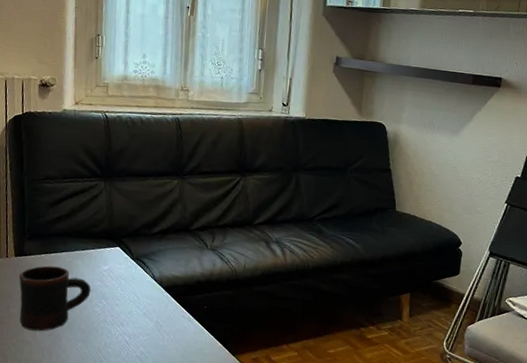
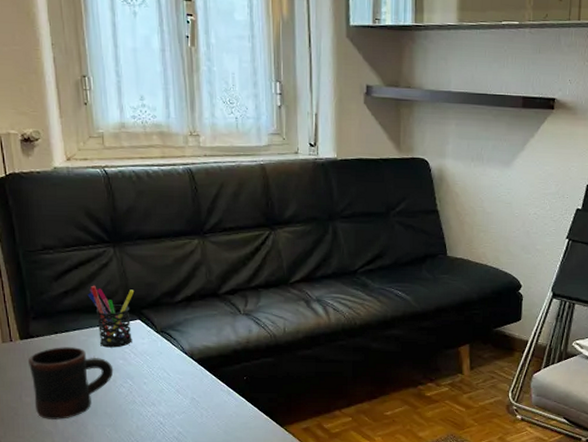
pen holder: none [77,213,118,271] -> present [87,285,135,348]

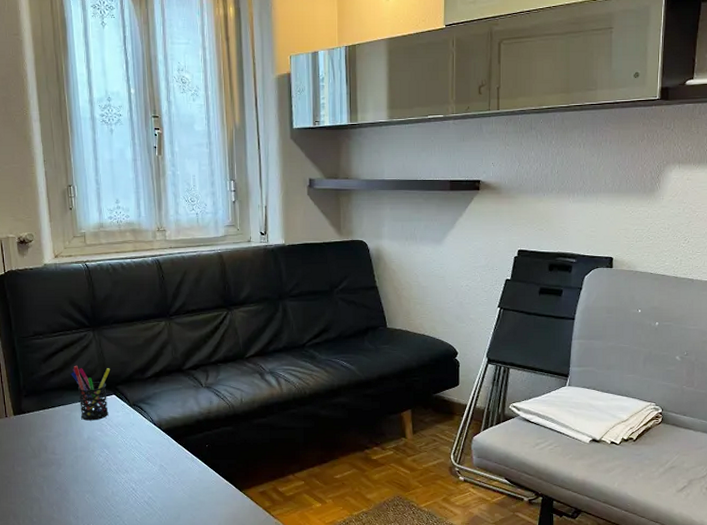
mug: present [28,347,114,419] -> none [21,421,92,487]

